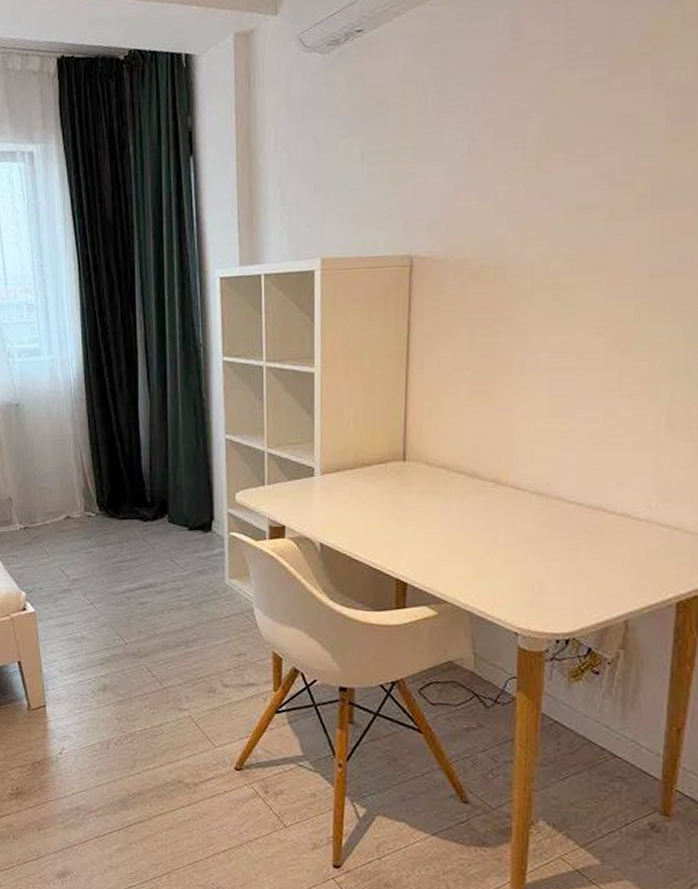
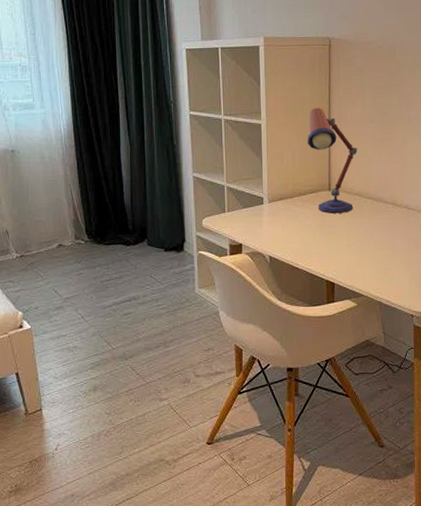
desk lamp: none [375,350,446,491] -> present [307,108,358,213]

